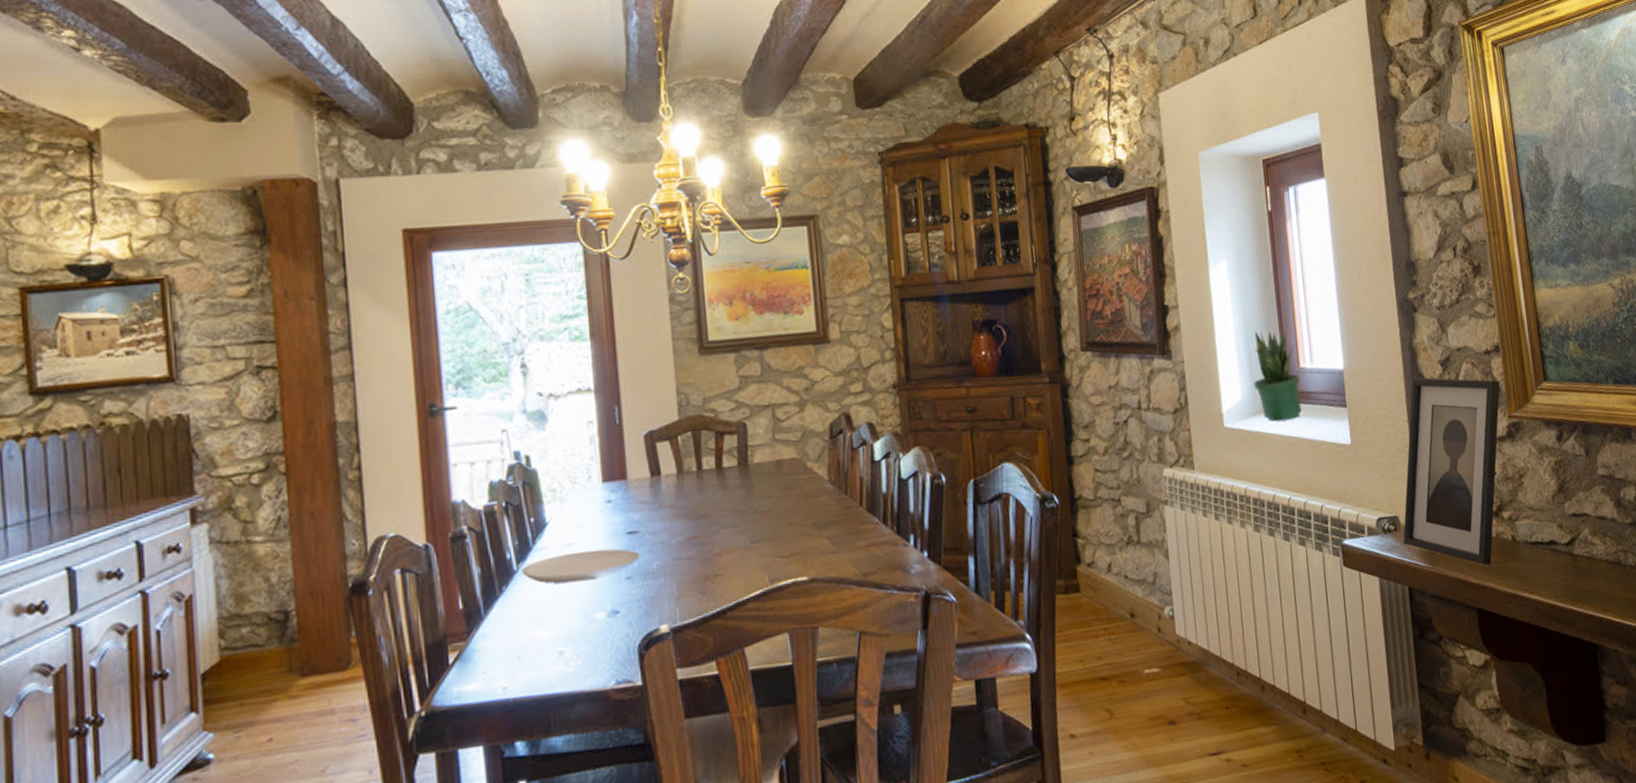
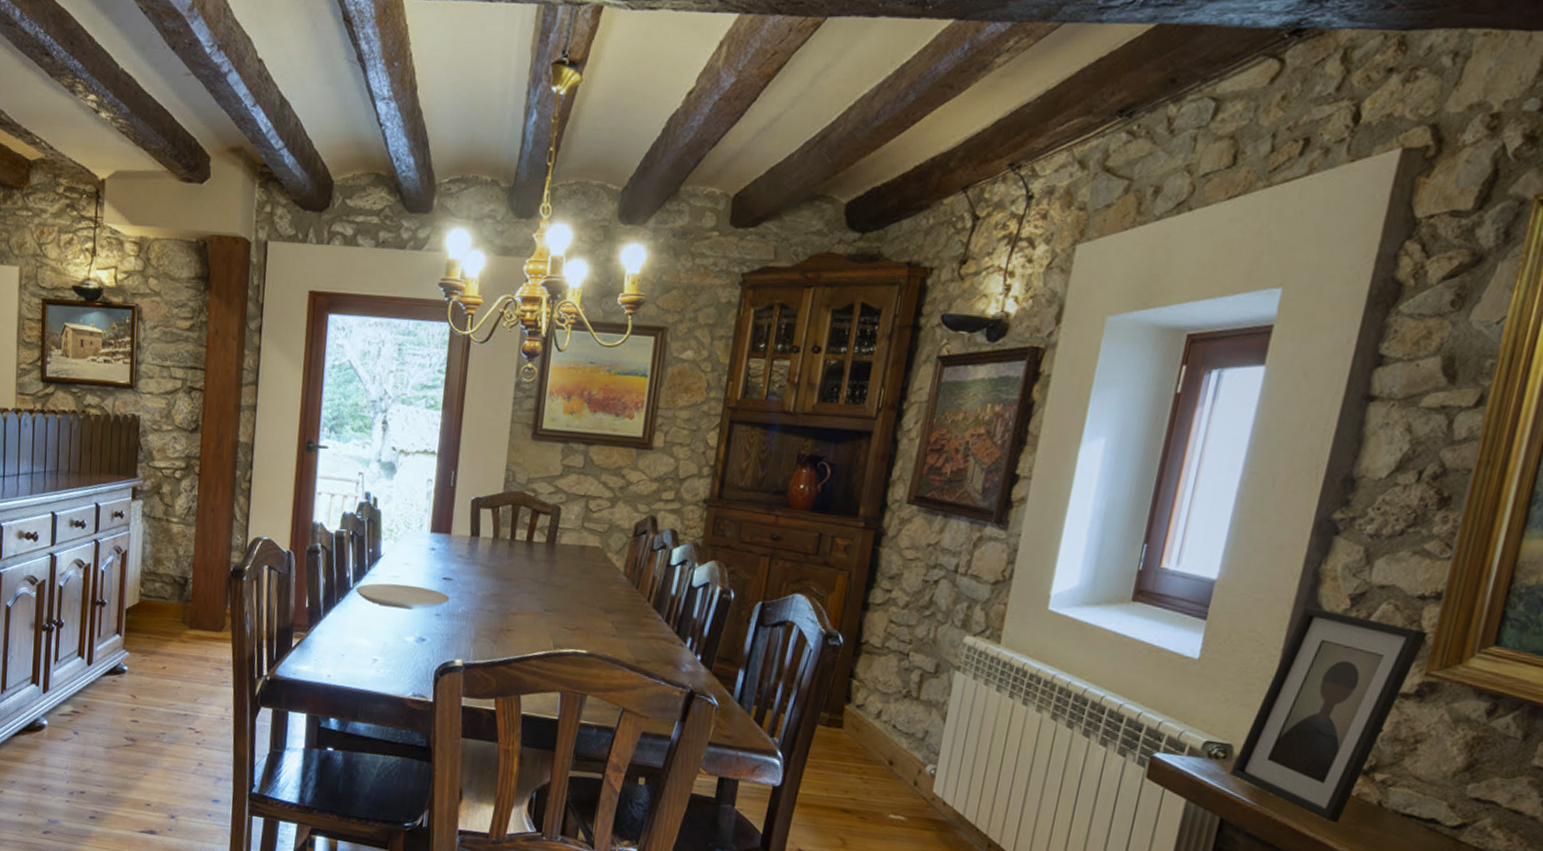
planter: present [1254,328,1302,423] -> none [1097,519,1162,620]

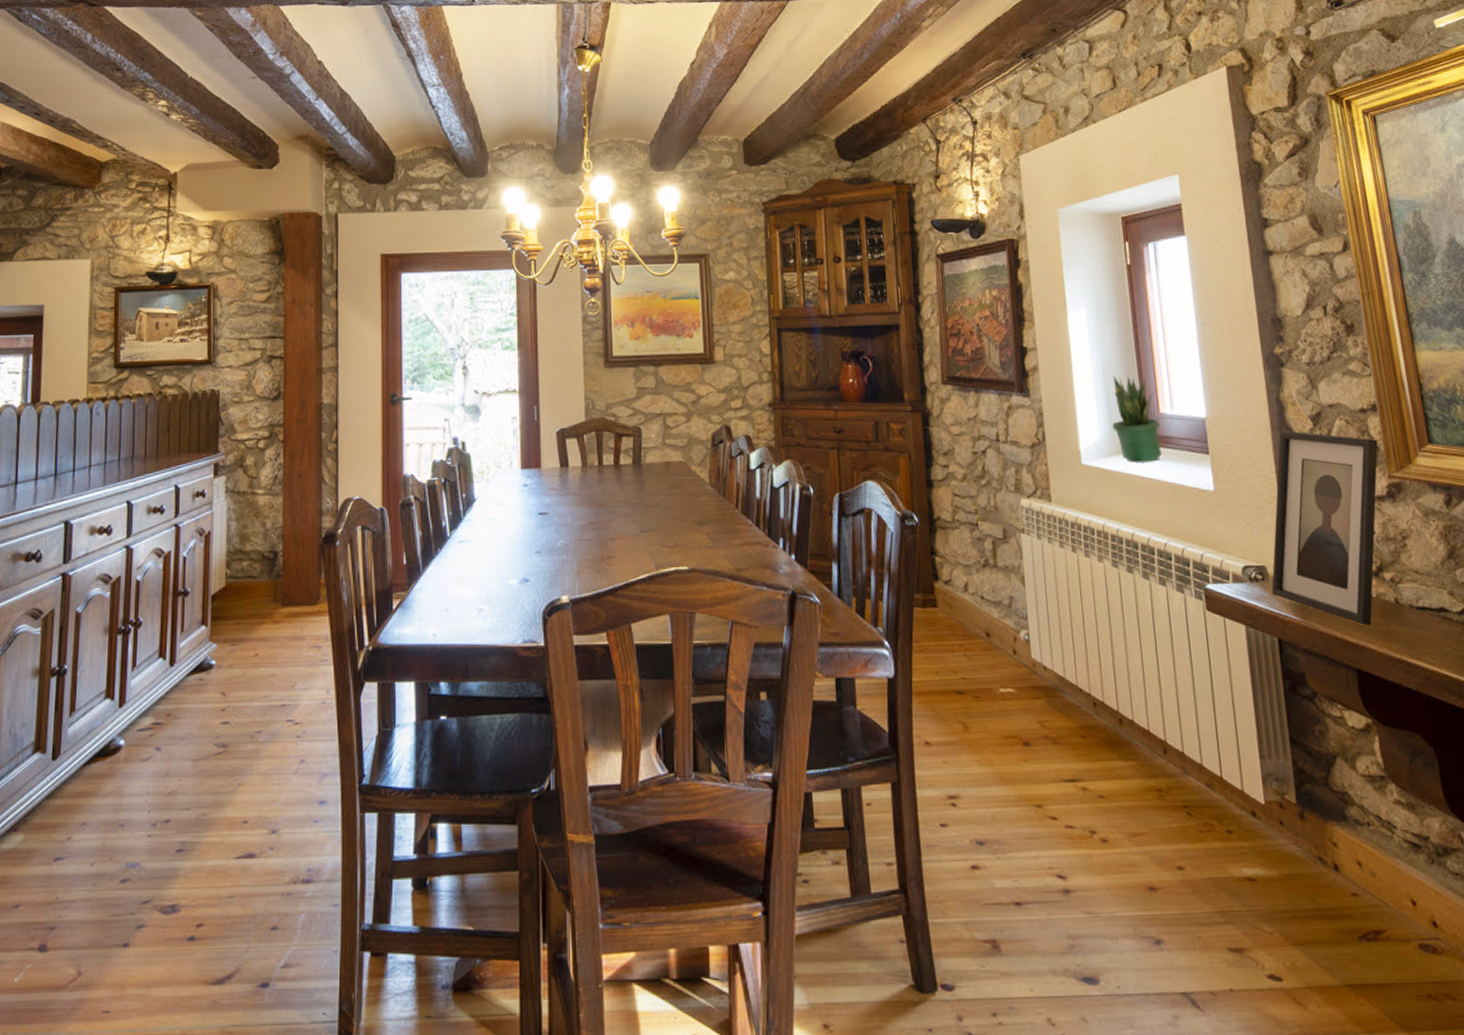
plate: present [356,583,450,610] -> none [453,525,548,551]
planter: none [1097,519,1162,620] -> present [1112,375,1162,464]

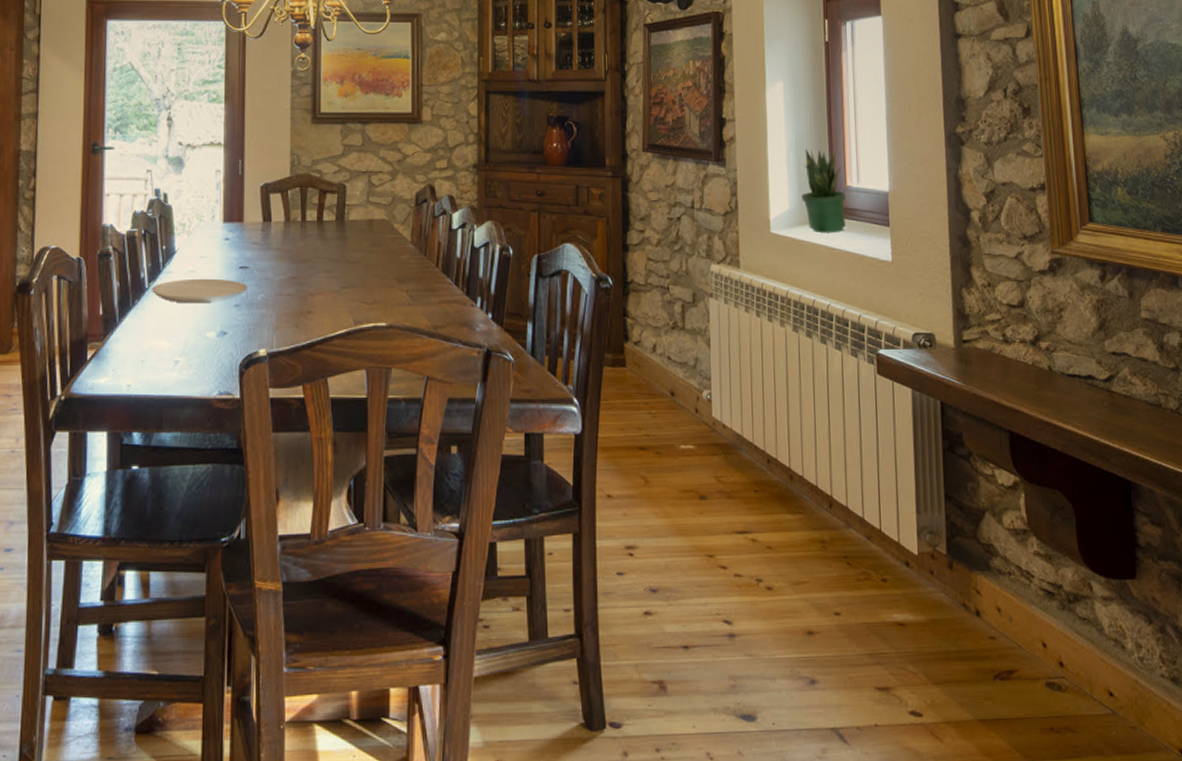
plate: none [453,525,548,551] -> present [152,278,248,304]
picture frame: present [1271,430,1379,626] -> none [938,206,1045,392]

